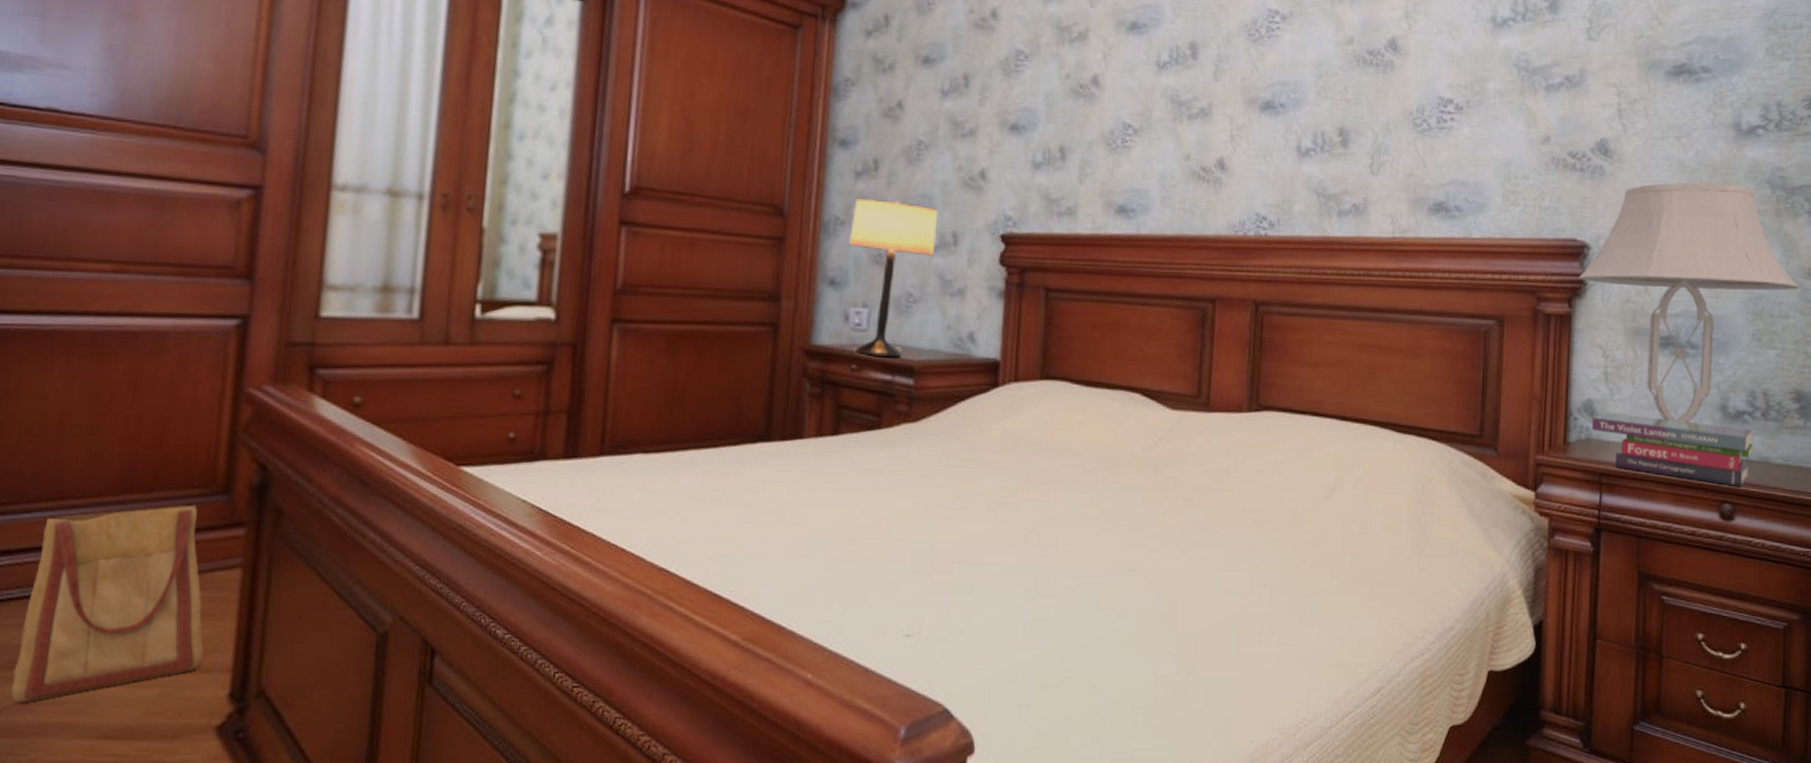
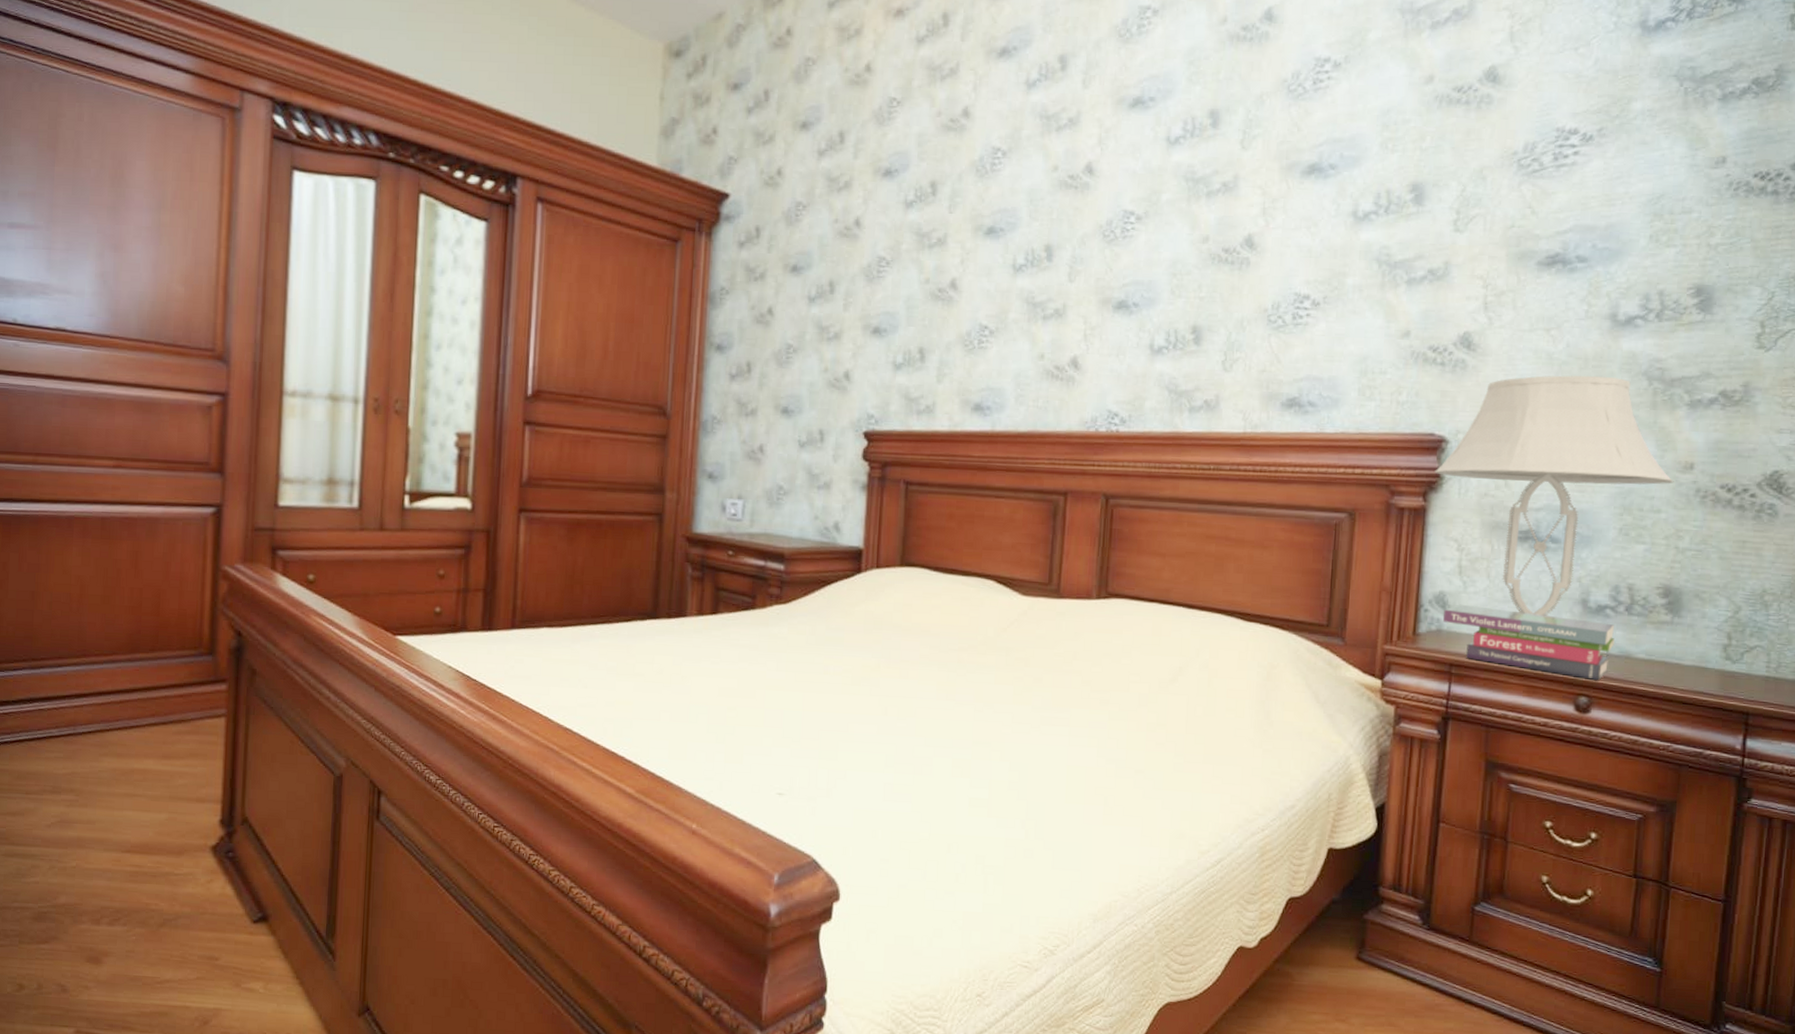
shopping bag: present [11,504,205,703] -> none [56,663,200,821]
table lamp: present [848,198,939,358] -> none [724,399,806,546]

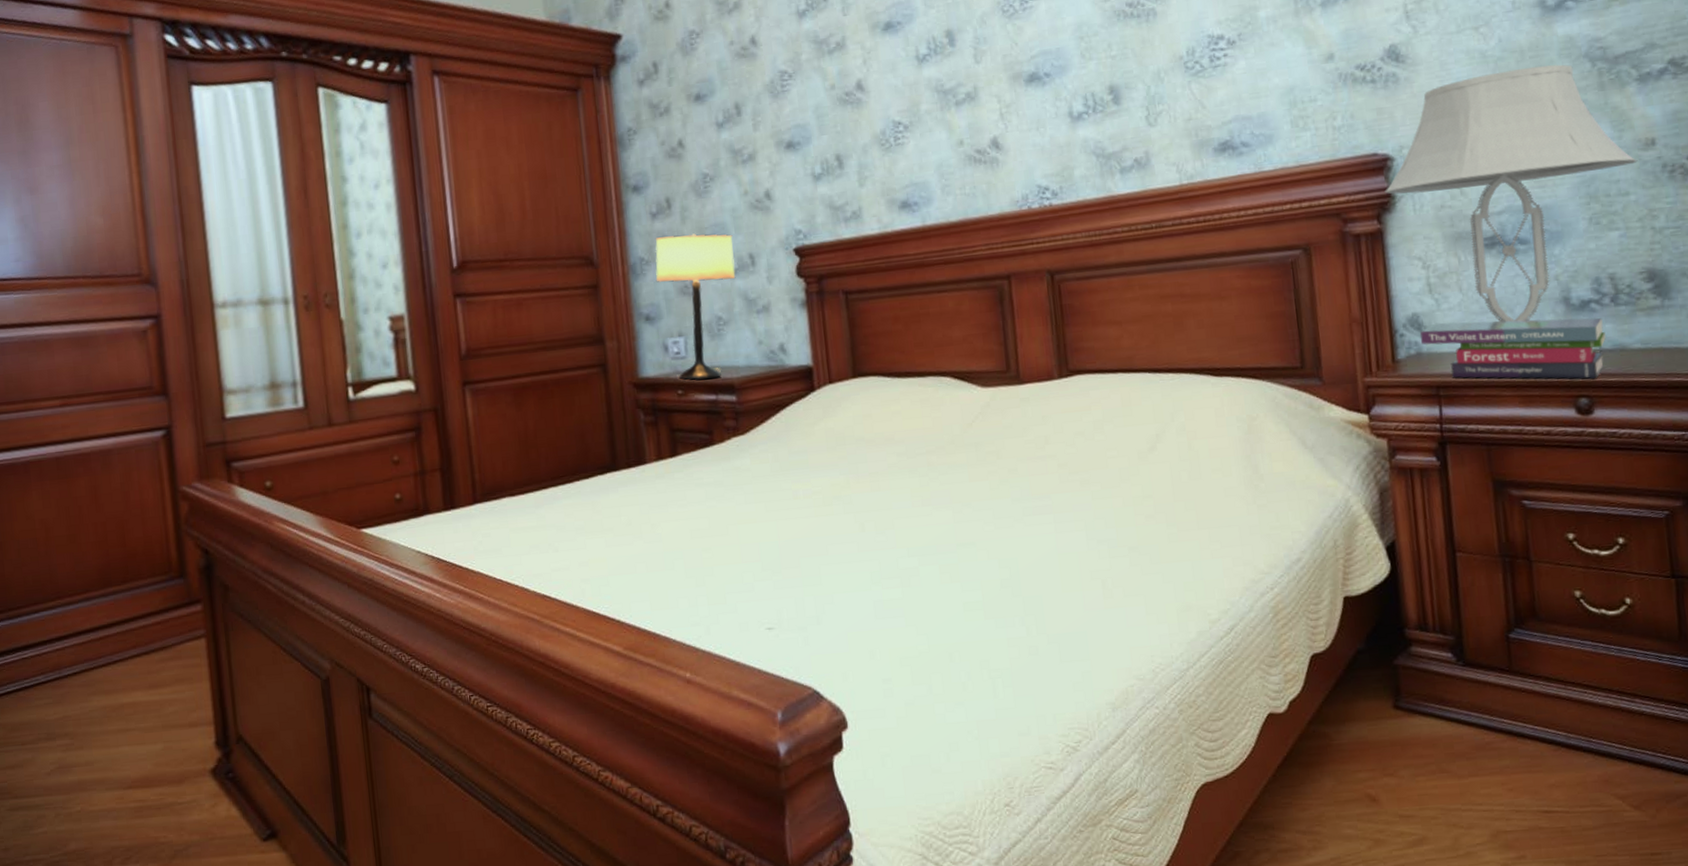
table lamp: none [724,399,806,546] -> present [655,233,736,381]

